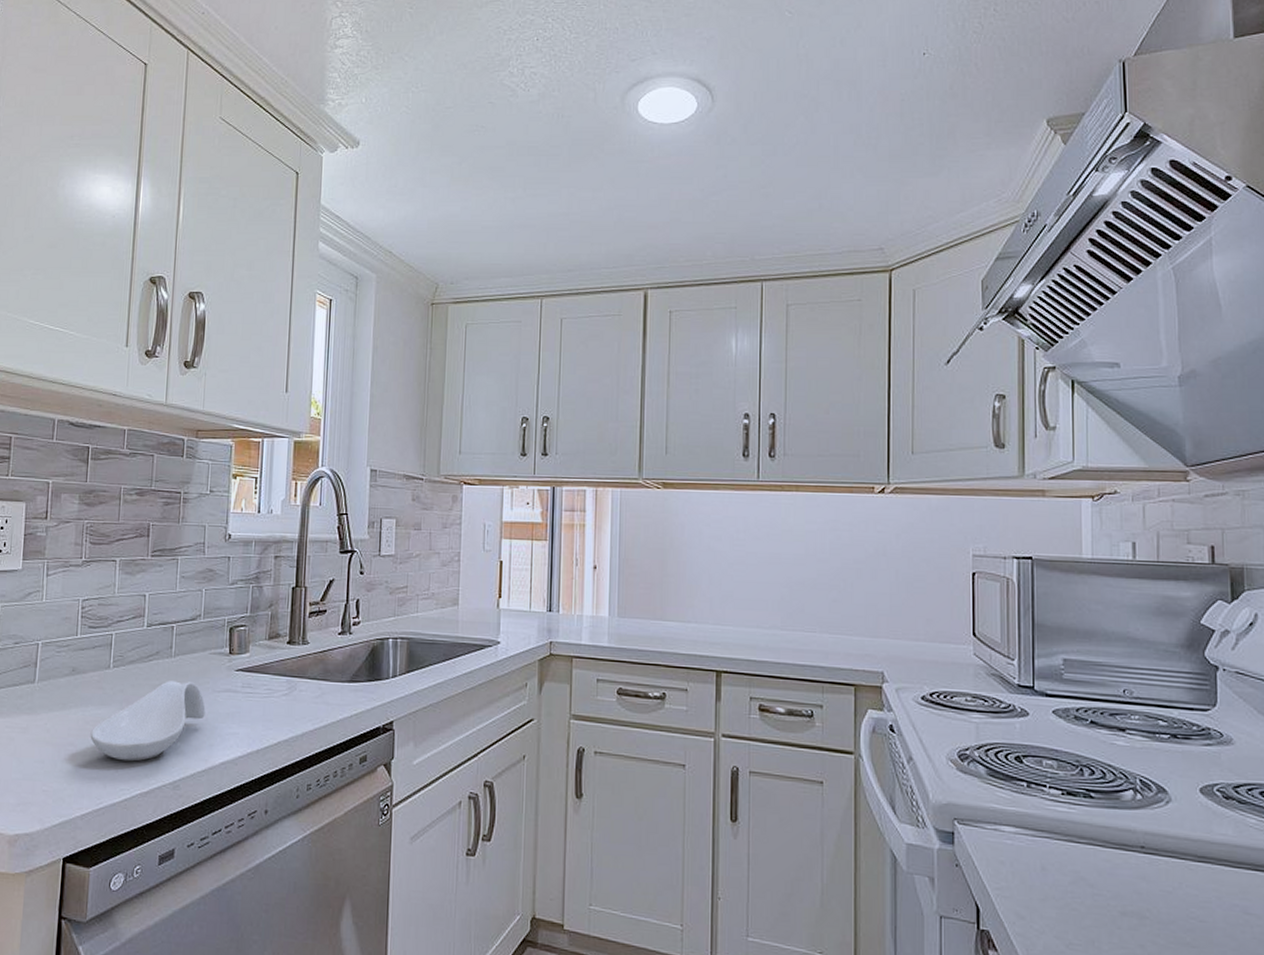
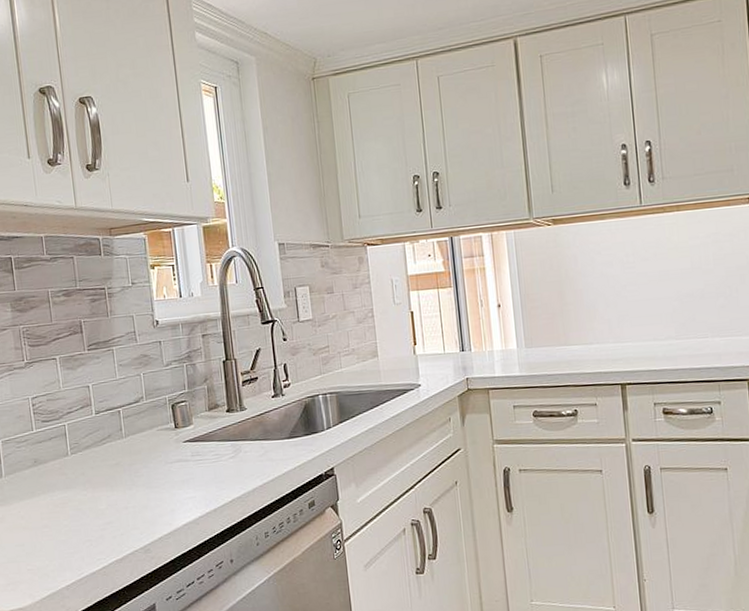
spoon rest: present [90,681,206,762] -> none [61,457,163,535]

